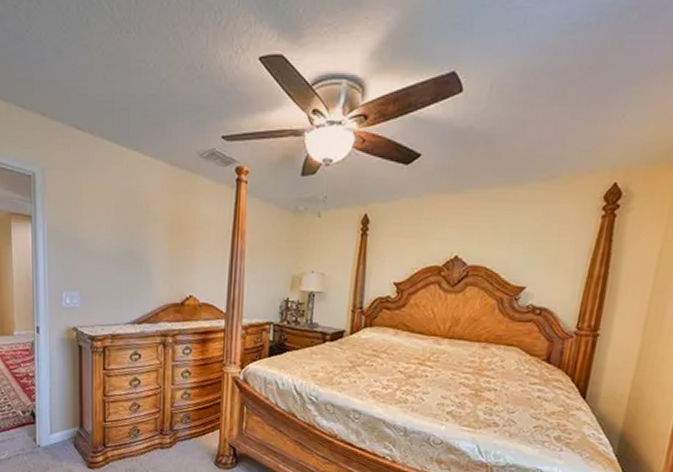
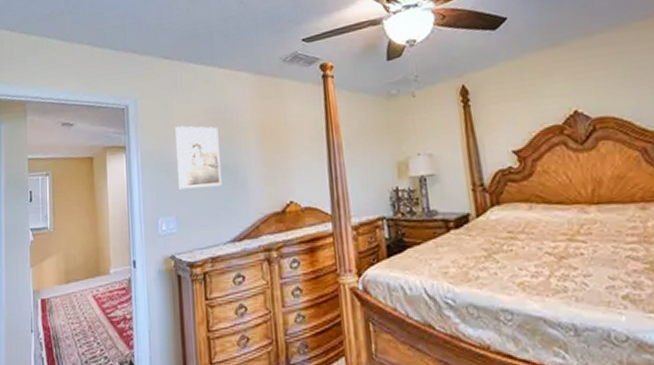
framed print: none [83,205,127,270] -> present [175,126,222,189]

